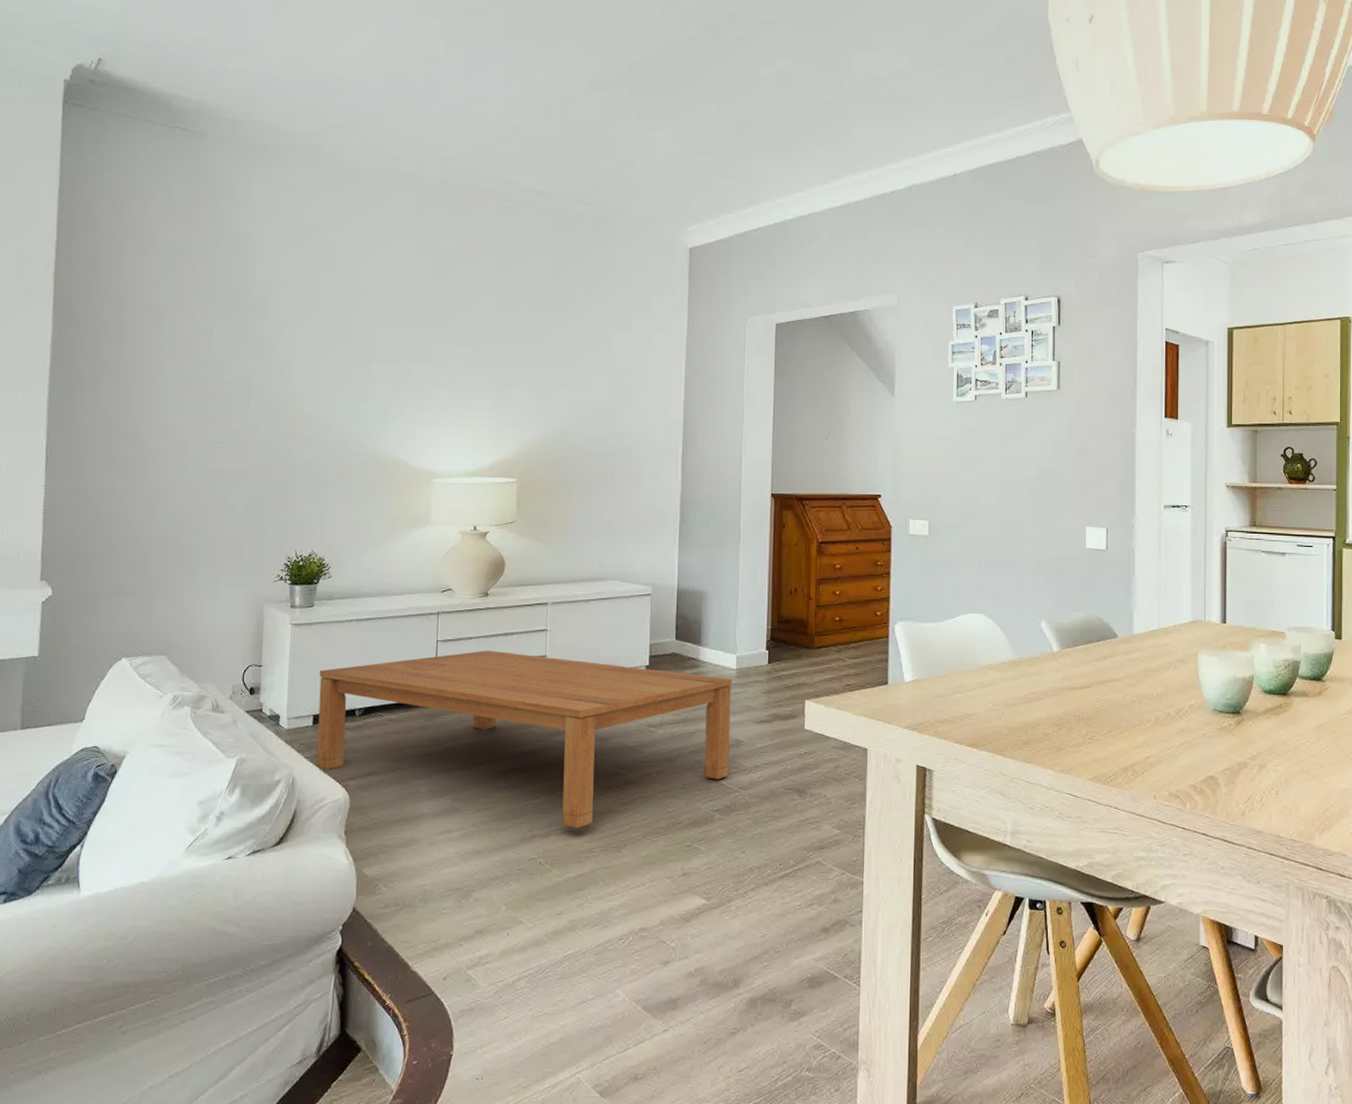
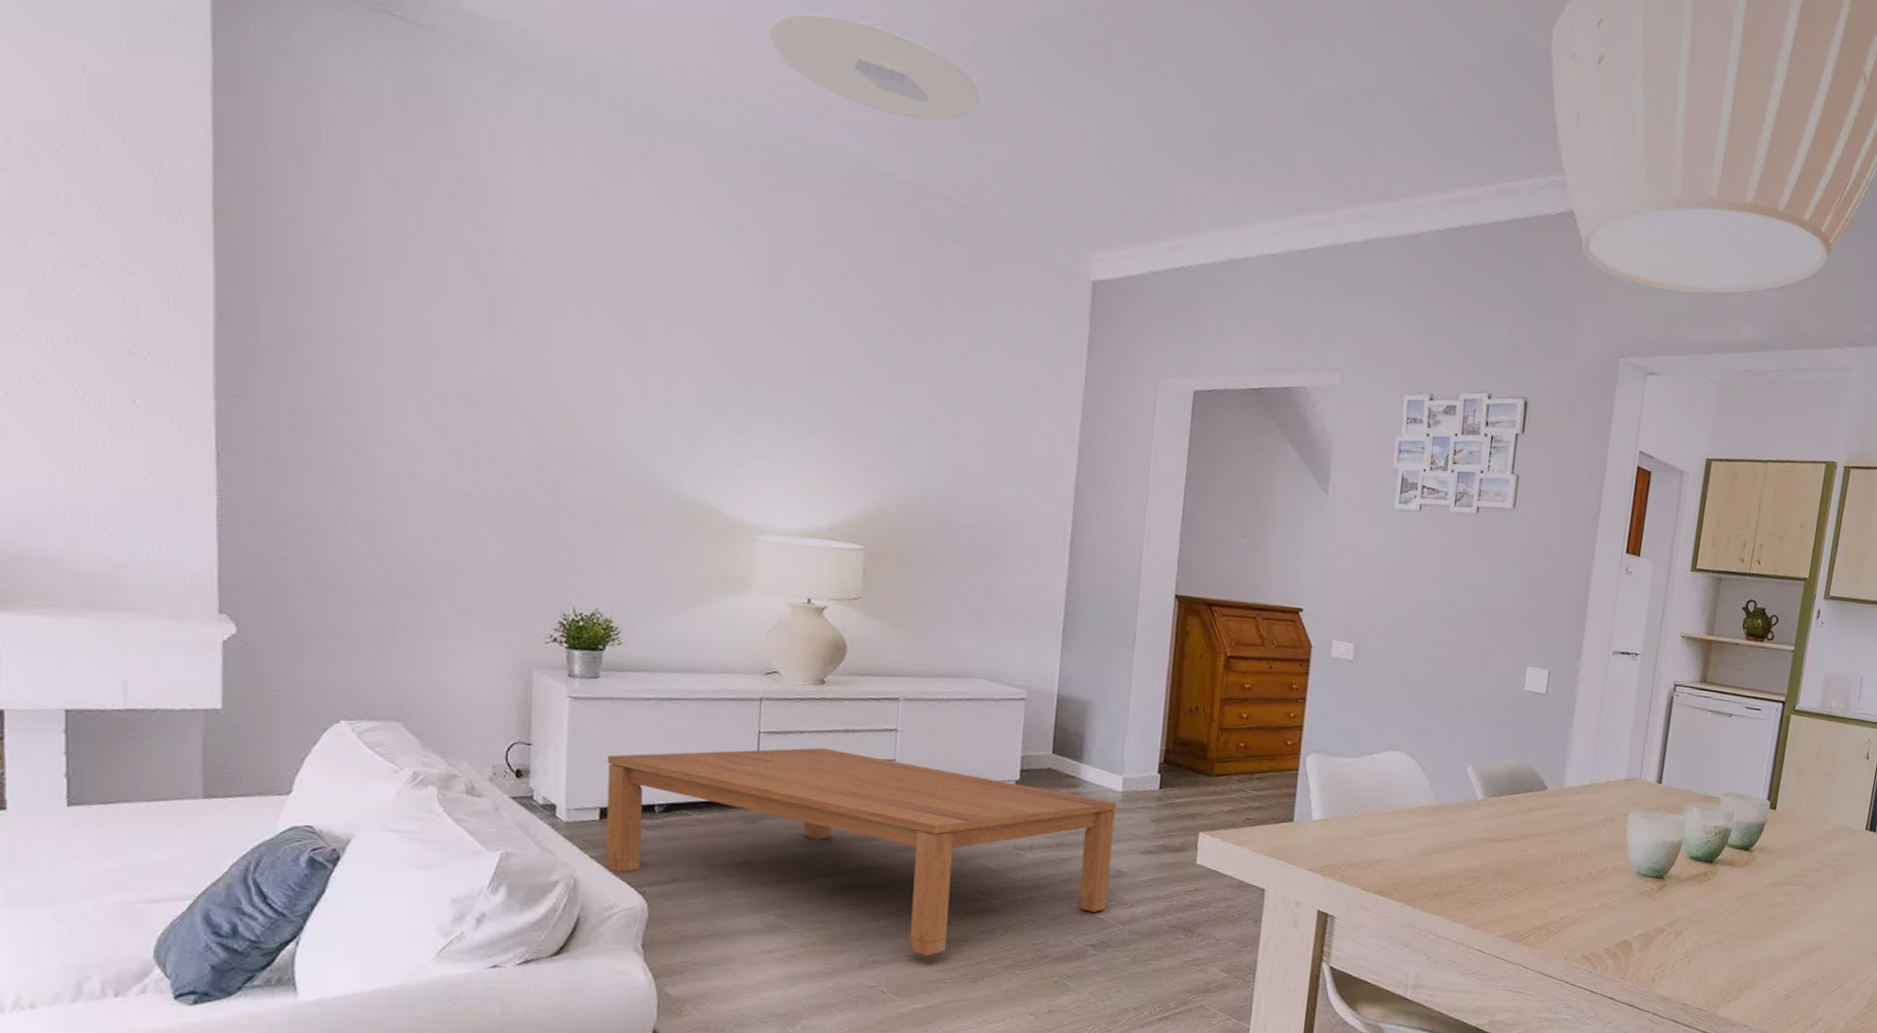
ceiling light: none [440,80,596,146] -> present [768,12,980,121]

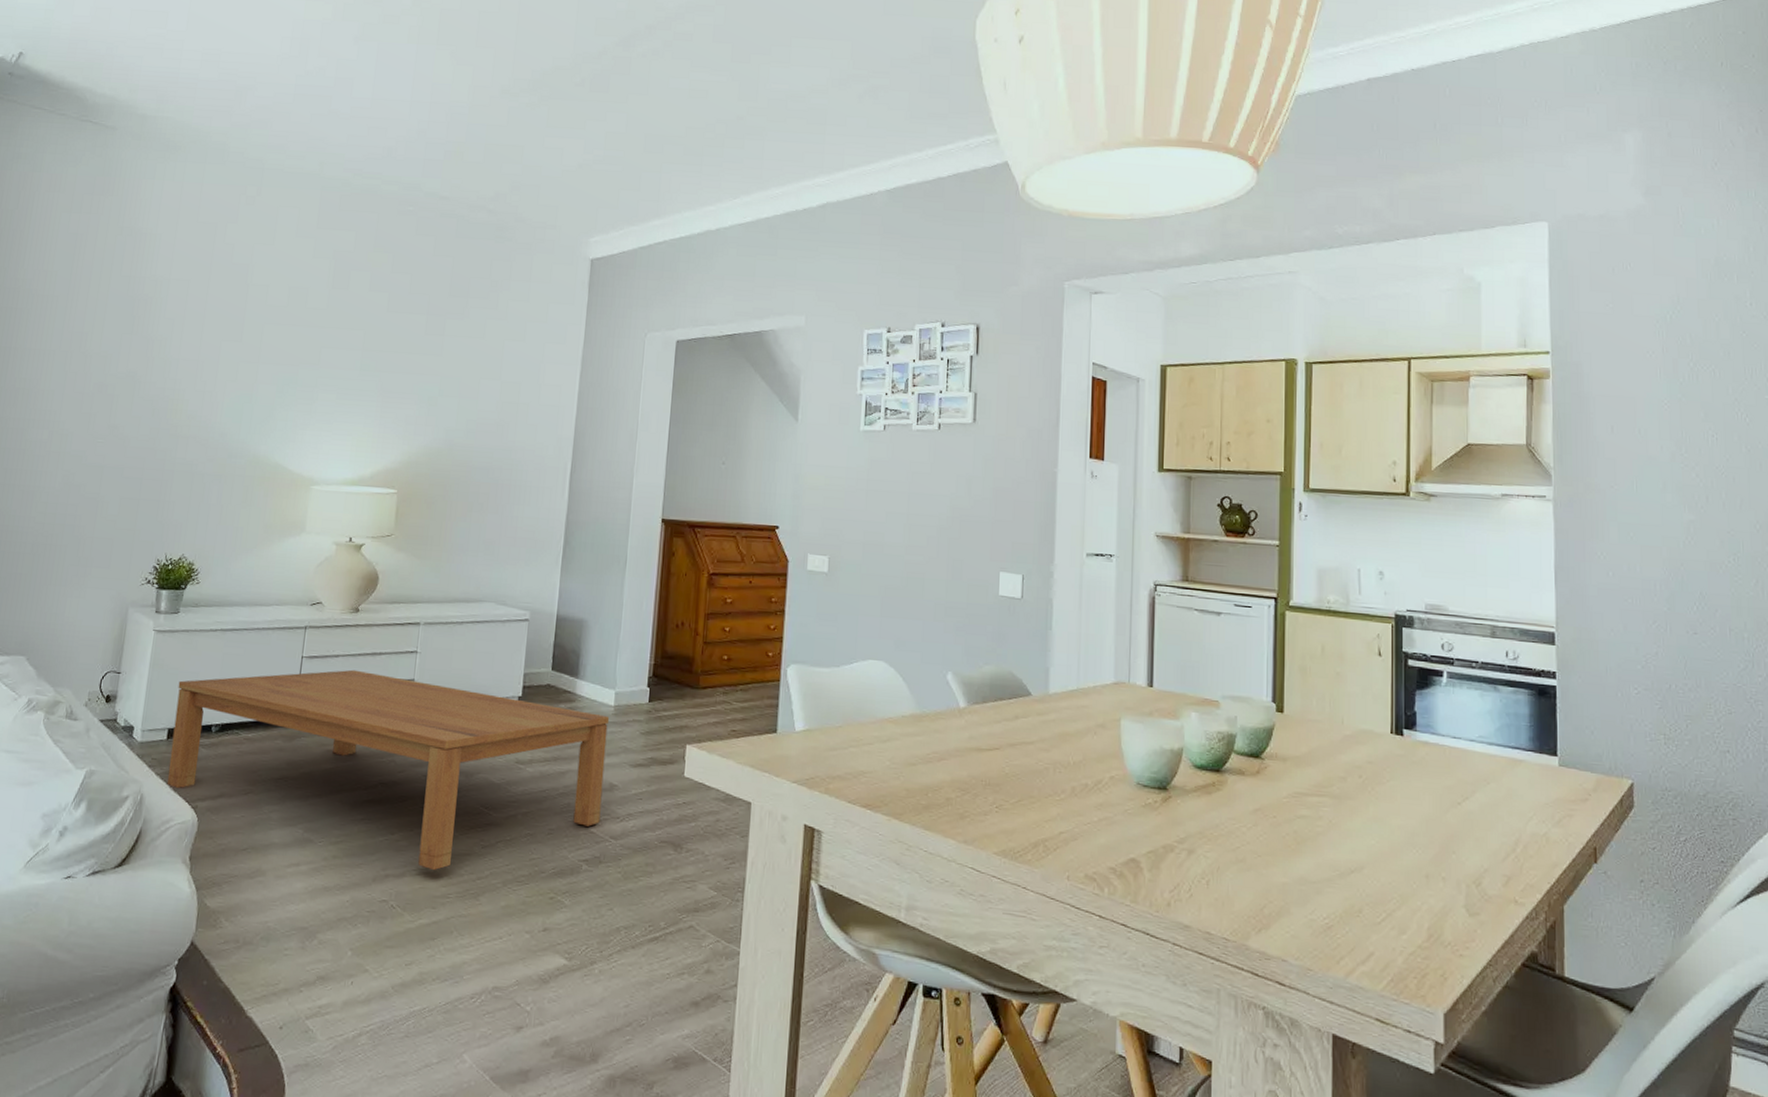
ceiling light: present [768,12,980,121] -> none [348,83,504,151]

